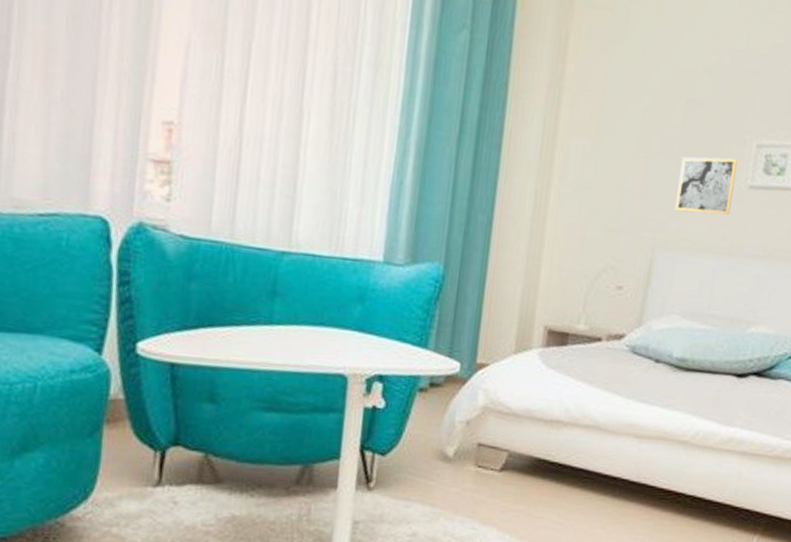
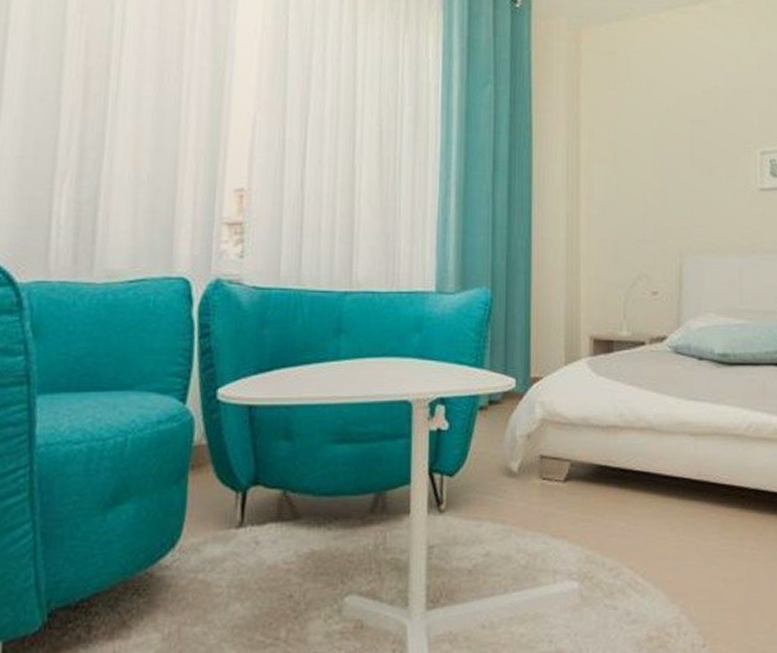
wall art: present [675,156,737,215] -> none [695,166,746,218]

